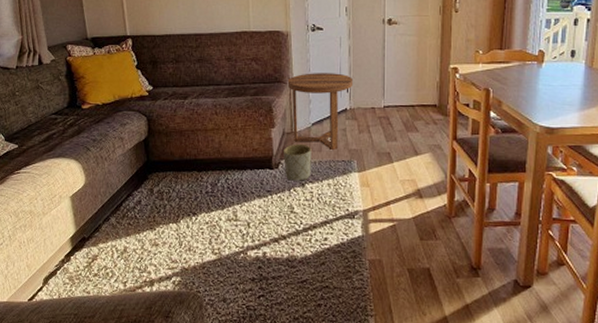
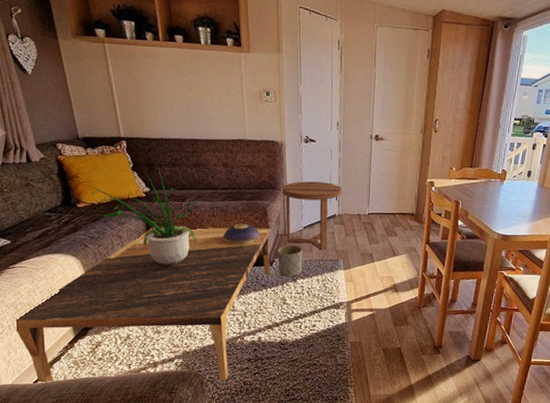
coffee table: none [14,126,276,304] -> present [14,227,270,382]
potted plant: none [94,66,201,169] -> present [88,169,198,265]
decorative bowl: none [225,121,265,146] -> present [223,223,260,246]

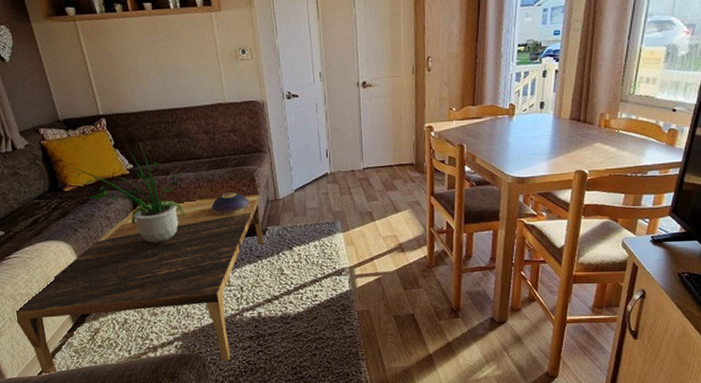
planter: present [277,244,303,277] -> none [269,210,298,245]
side table: present [281,181,342,251] -> none [267,139,332,214]

